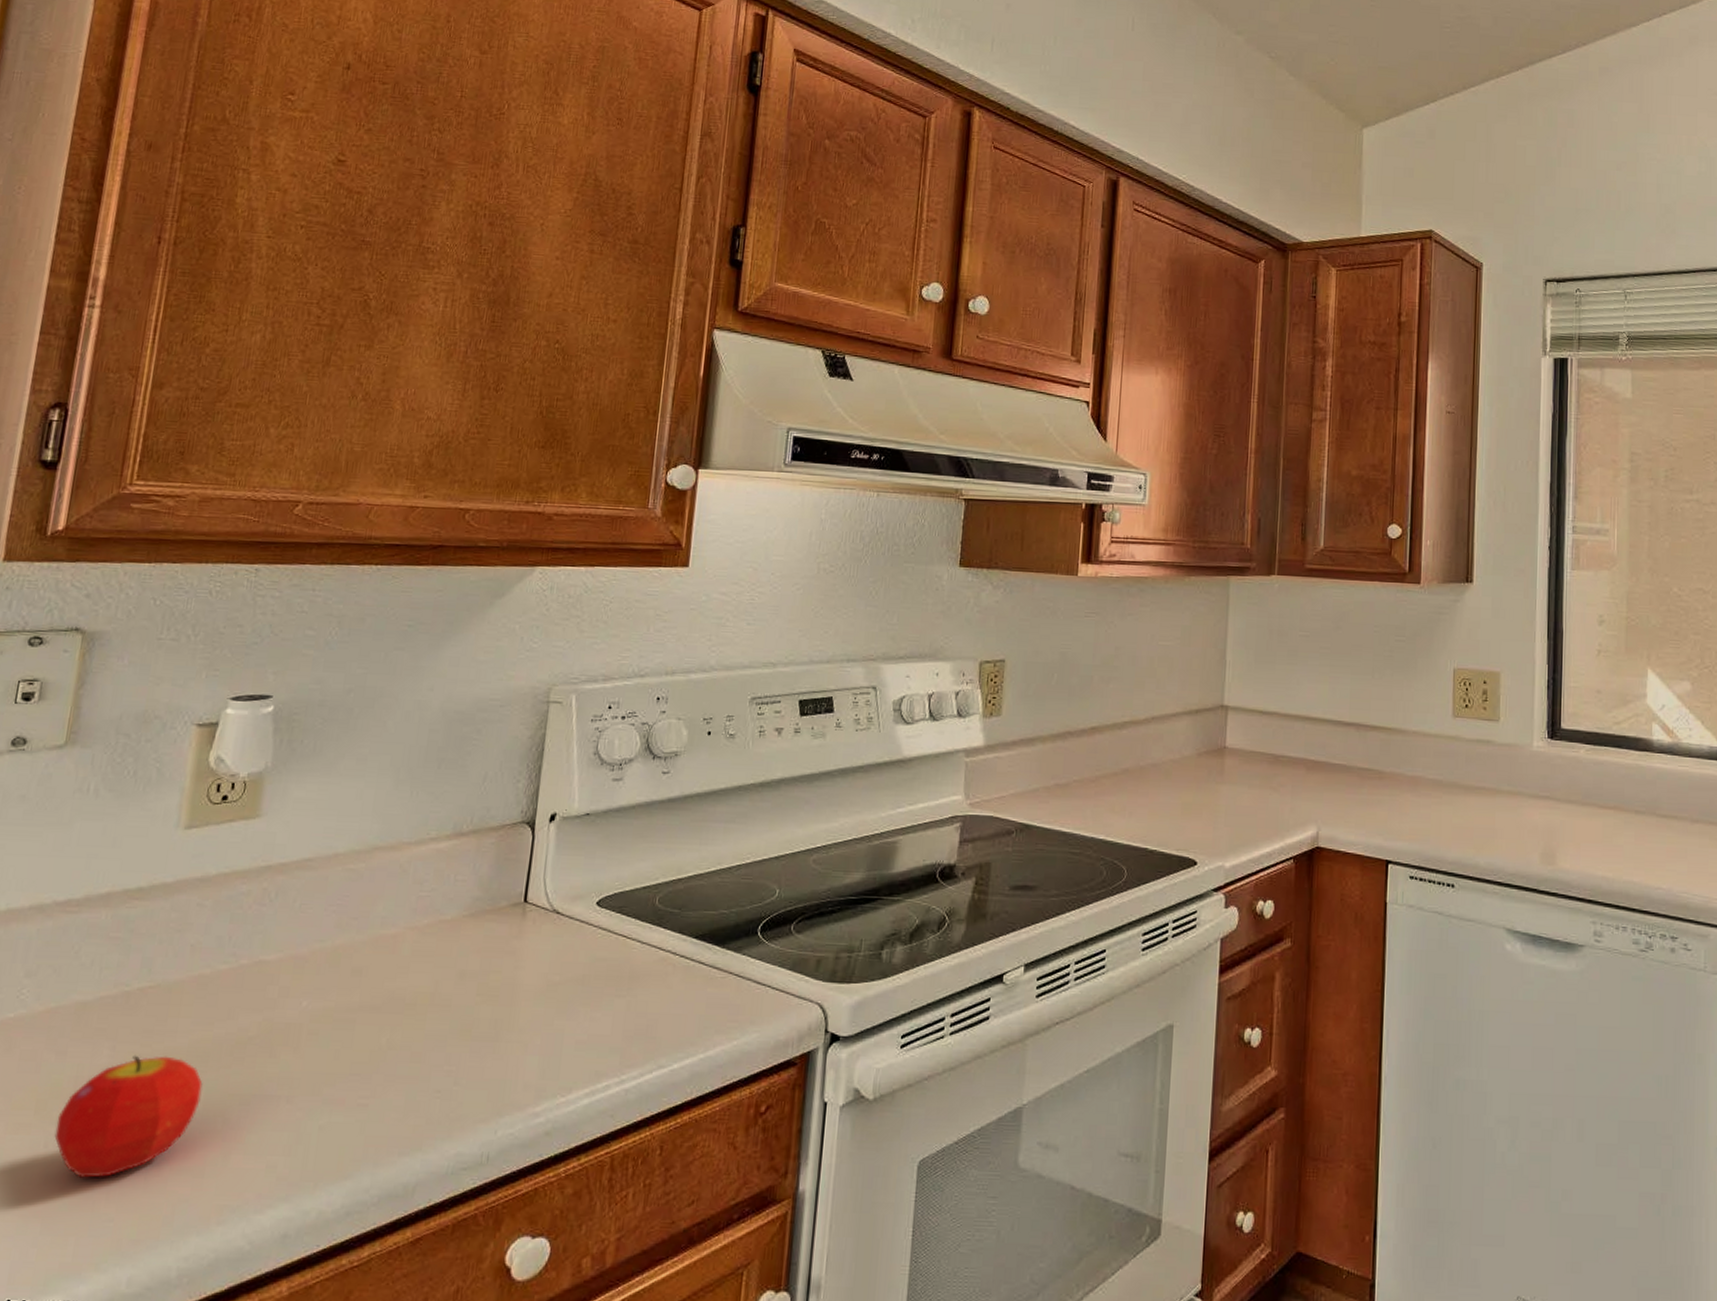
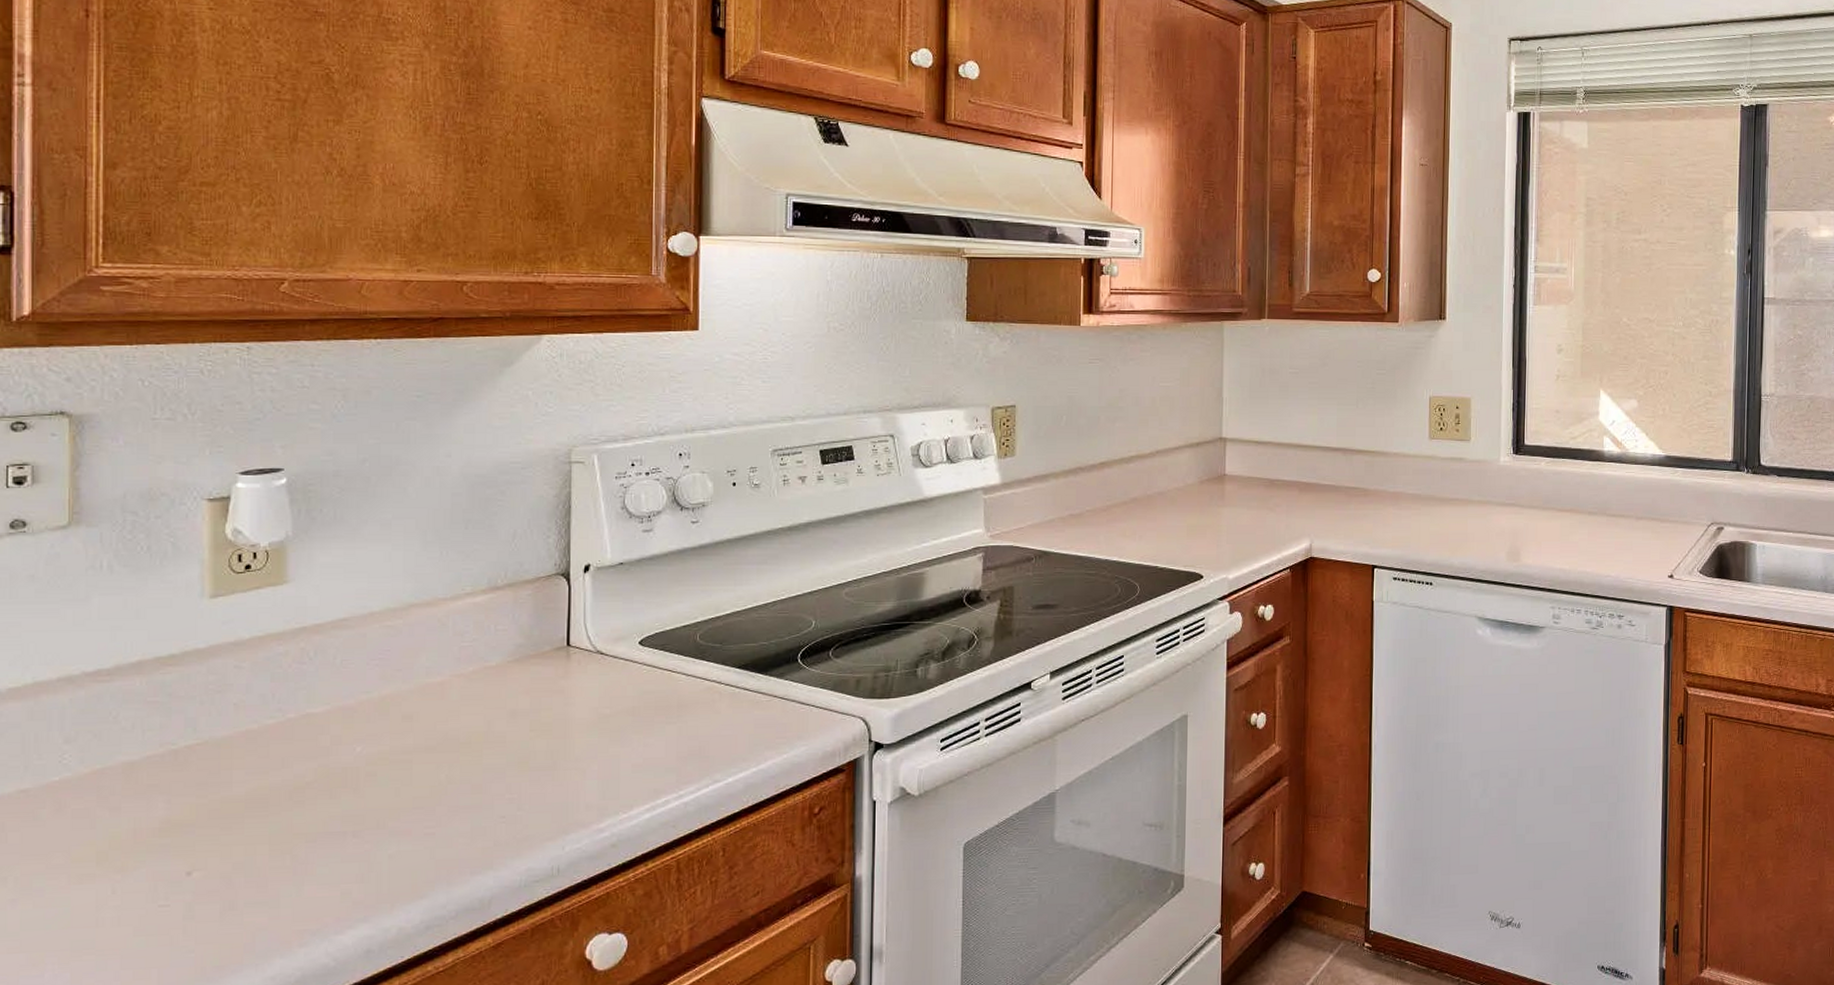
fruit: present [54,1055,203,1178] -> none [121,804,266,917]

